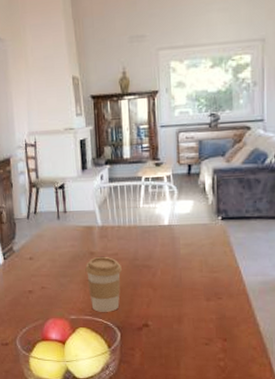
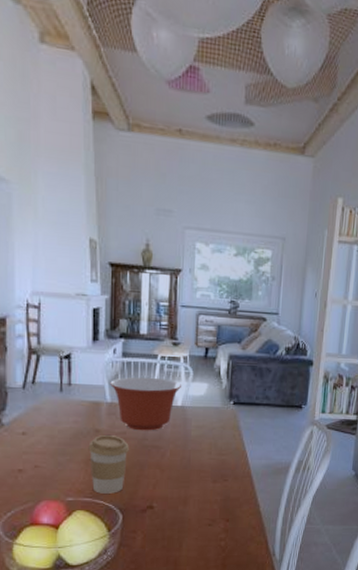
mixing bowl: none [100,199,167,252] -> present [110,377,181,431]

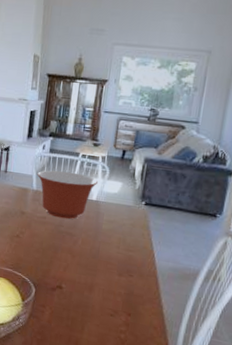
coffee cup: present [88,435,129,494] -> none [14,217,47,269]

